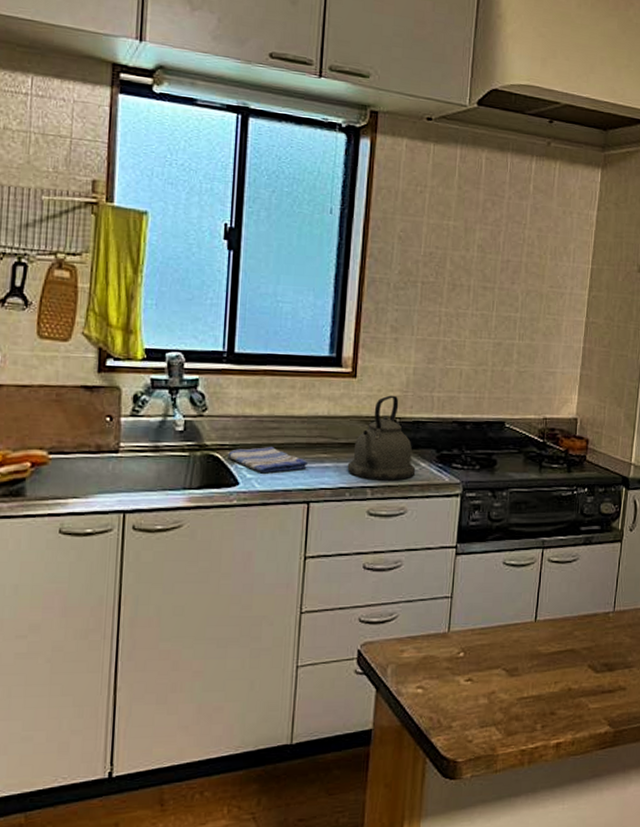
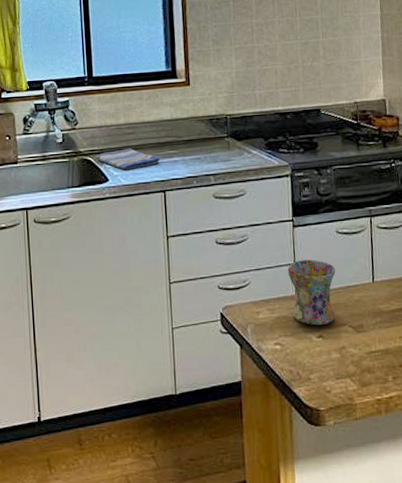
kettle: present [347,395,416,481] -> none [192,97,249,169]
mug: none [441,593,497,668] -> present [287,259,336,326]

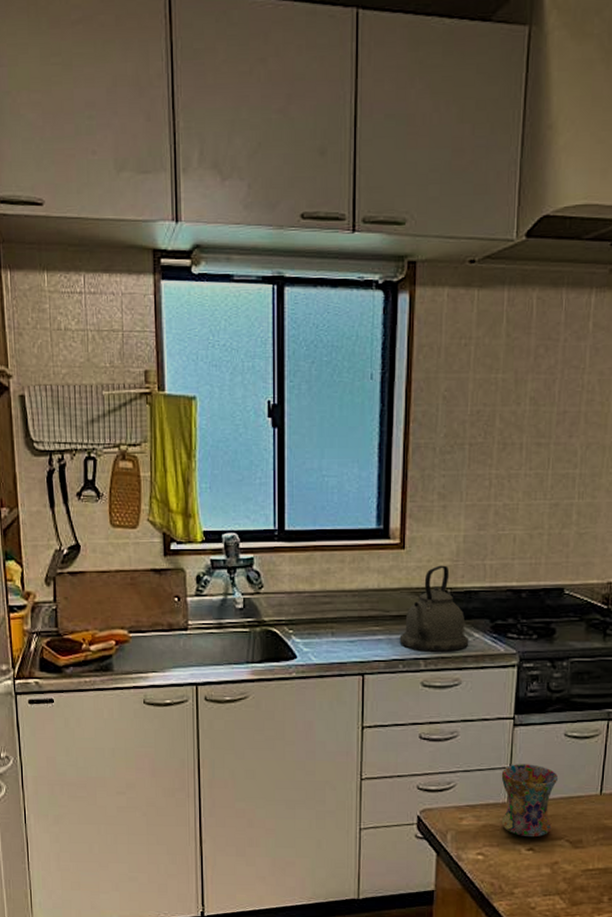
dish towel: present [97,147,160,171] -> none [285,620,360,647]
kettle: none [192,97,249,169] -> present [399,565,469,652]

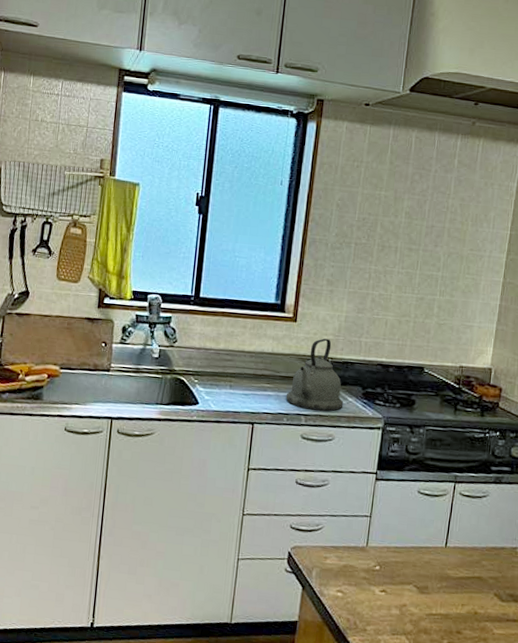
mug: present [501,764,559,838] -> none [359,513,411,581]

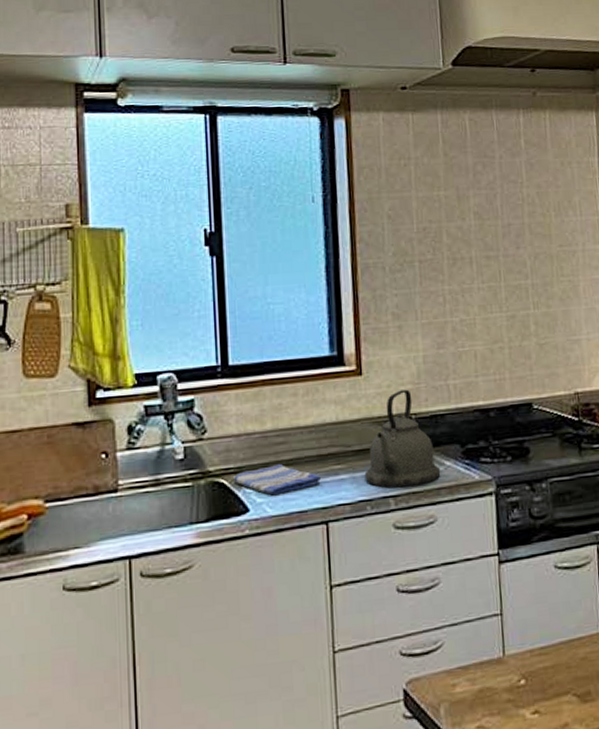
dish towel: none [191,374,254,397] -> present [234,463,321,496]

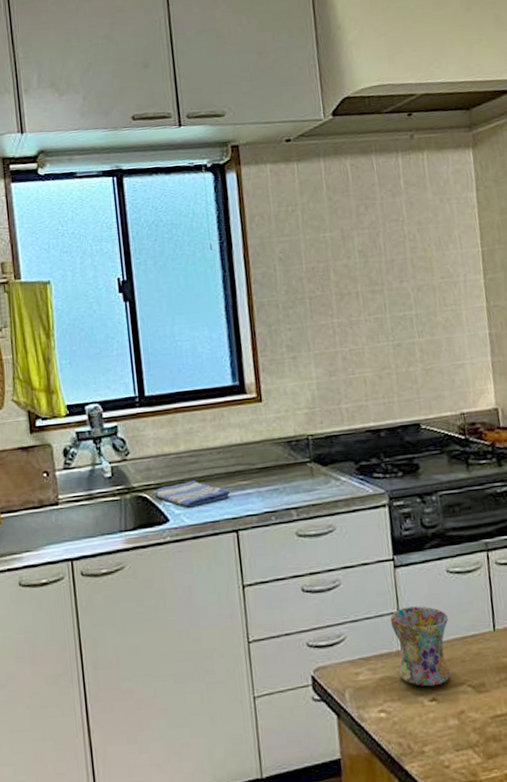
kettle: present [364,389,441,488] -> none [268,413,337,501]
mug: none [492,606,556,698] -> present [390,606,451,687]

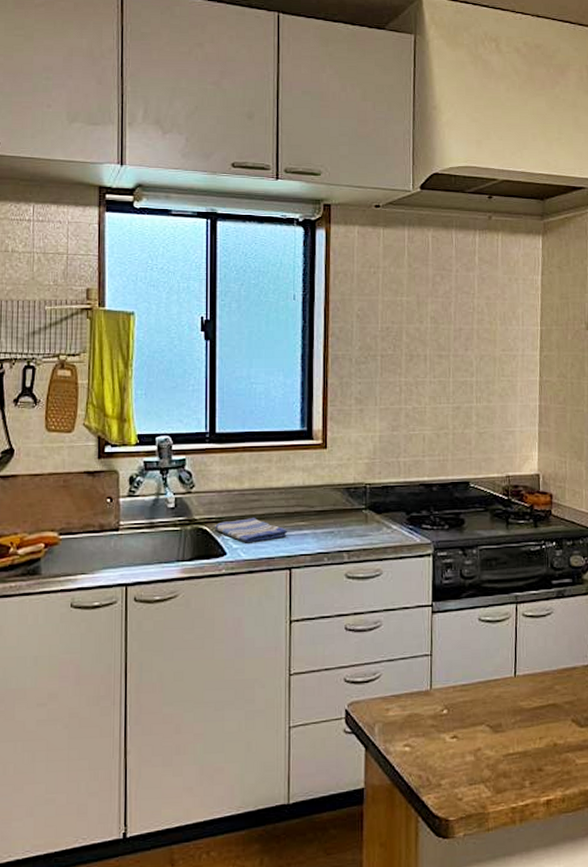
mug: present [390,606,451,687] -> none [423,650,476,725]

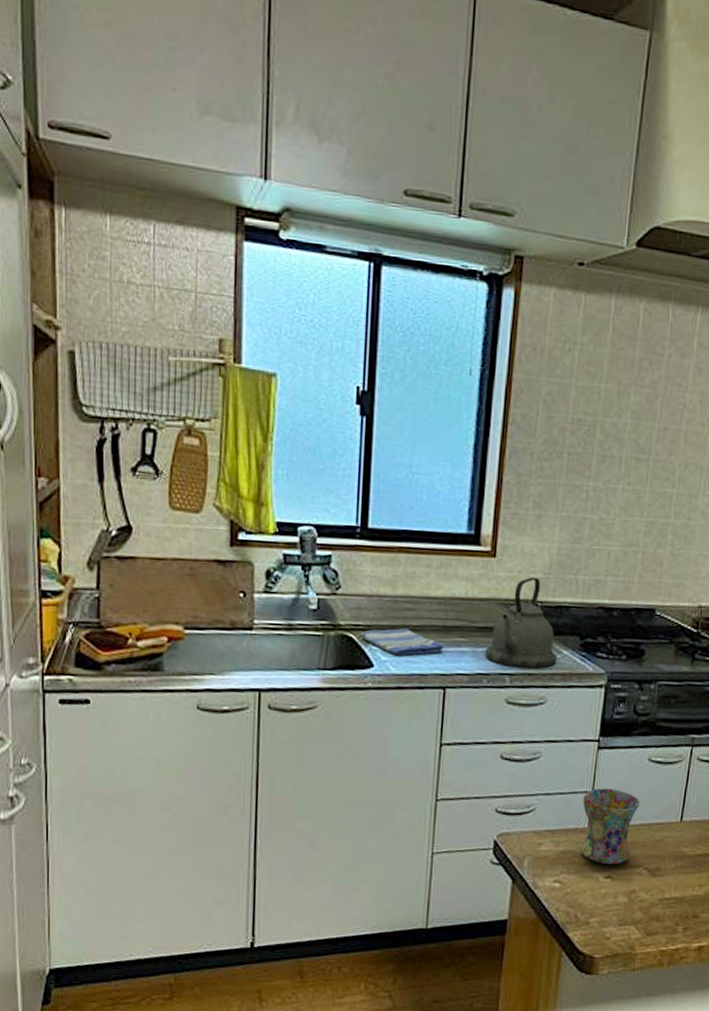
kettle: none [324,463,388,544] -> present [485,577,558,669]
mug: none [423,650,476,725] -> present [580,788,641,865]

